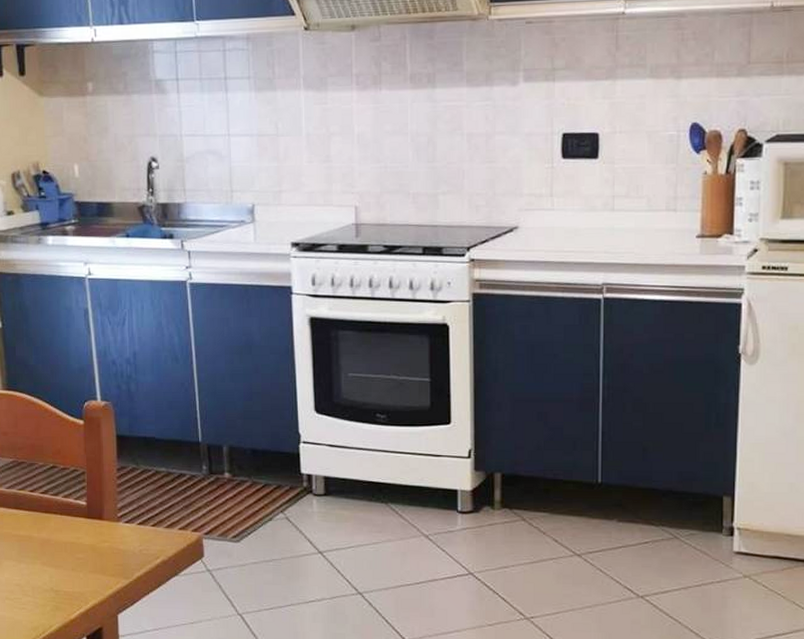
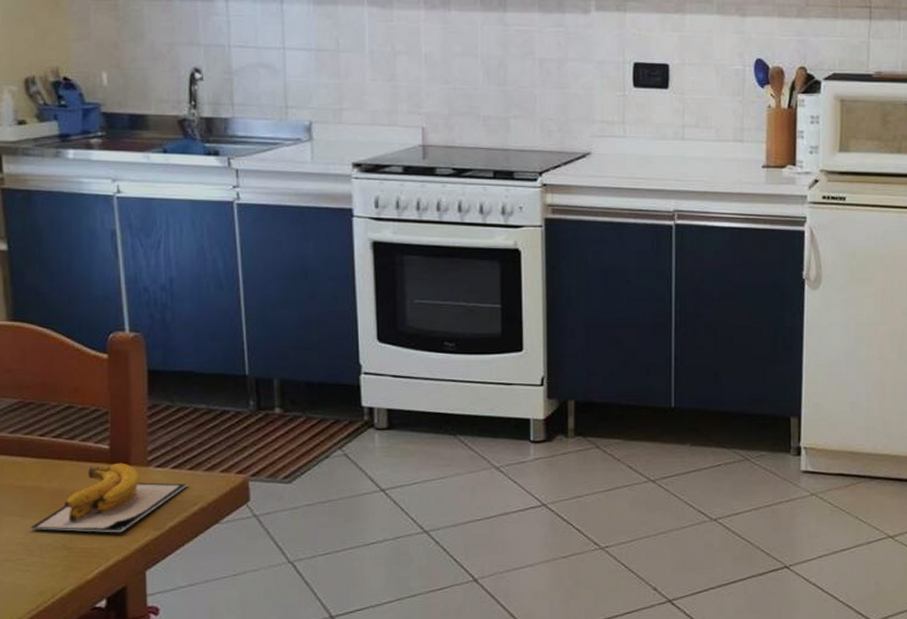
banana: none [23,517,152,579] -> present [29,463,188,532]

